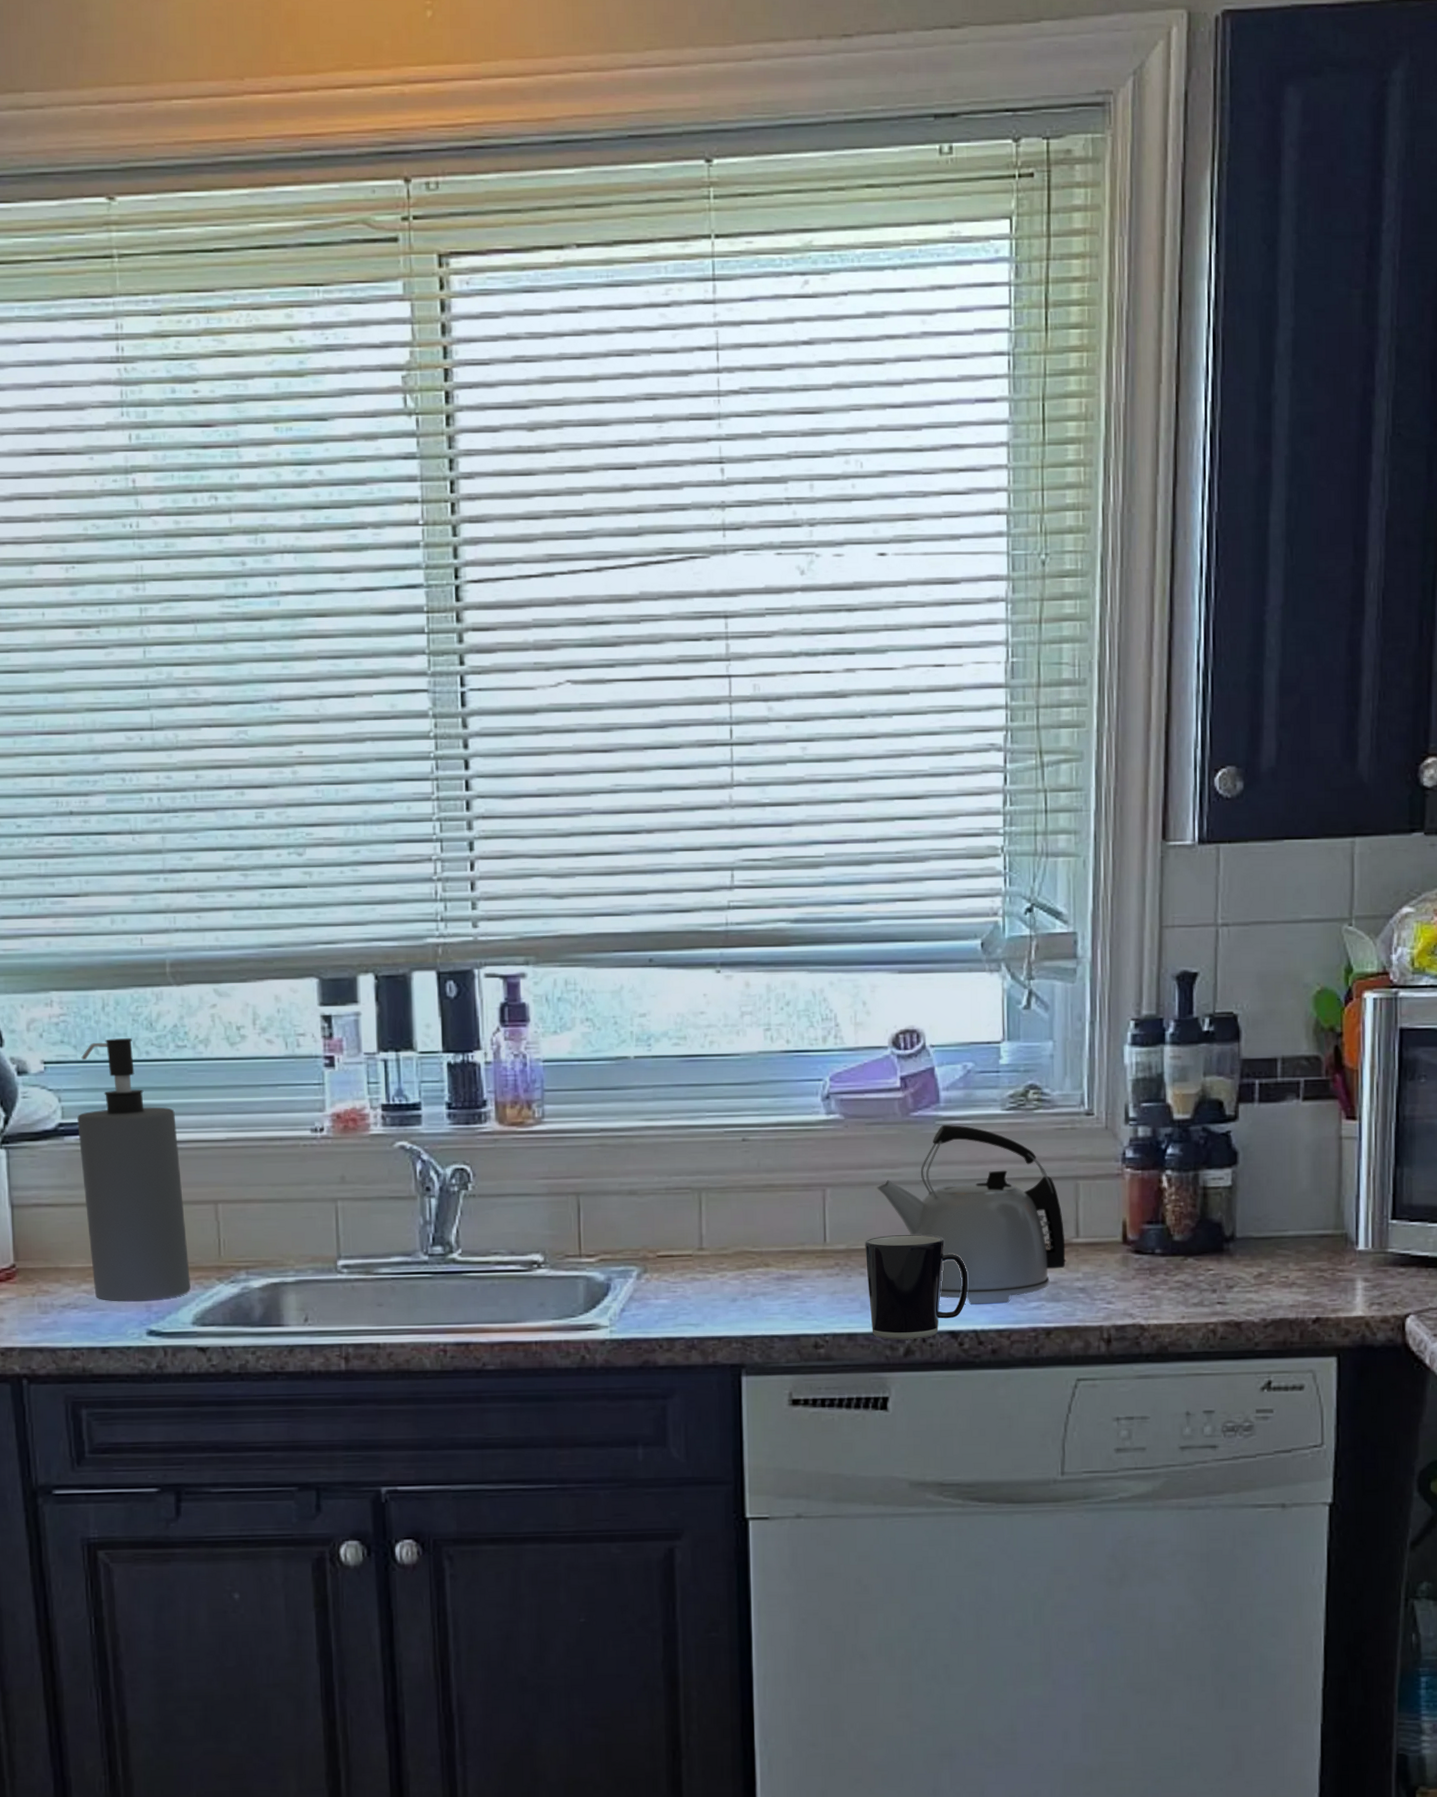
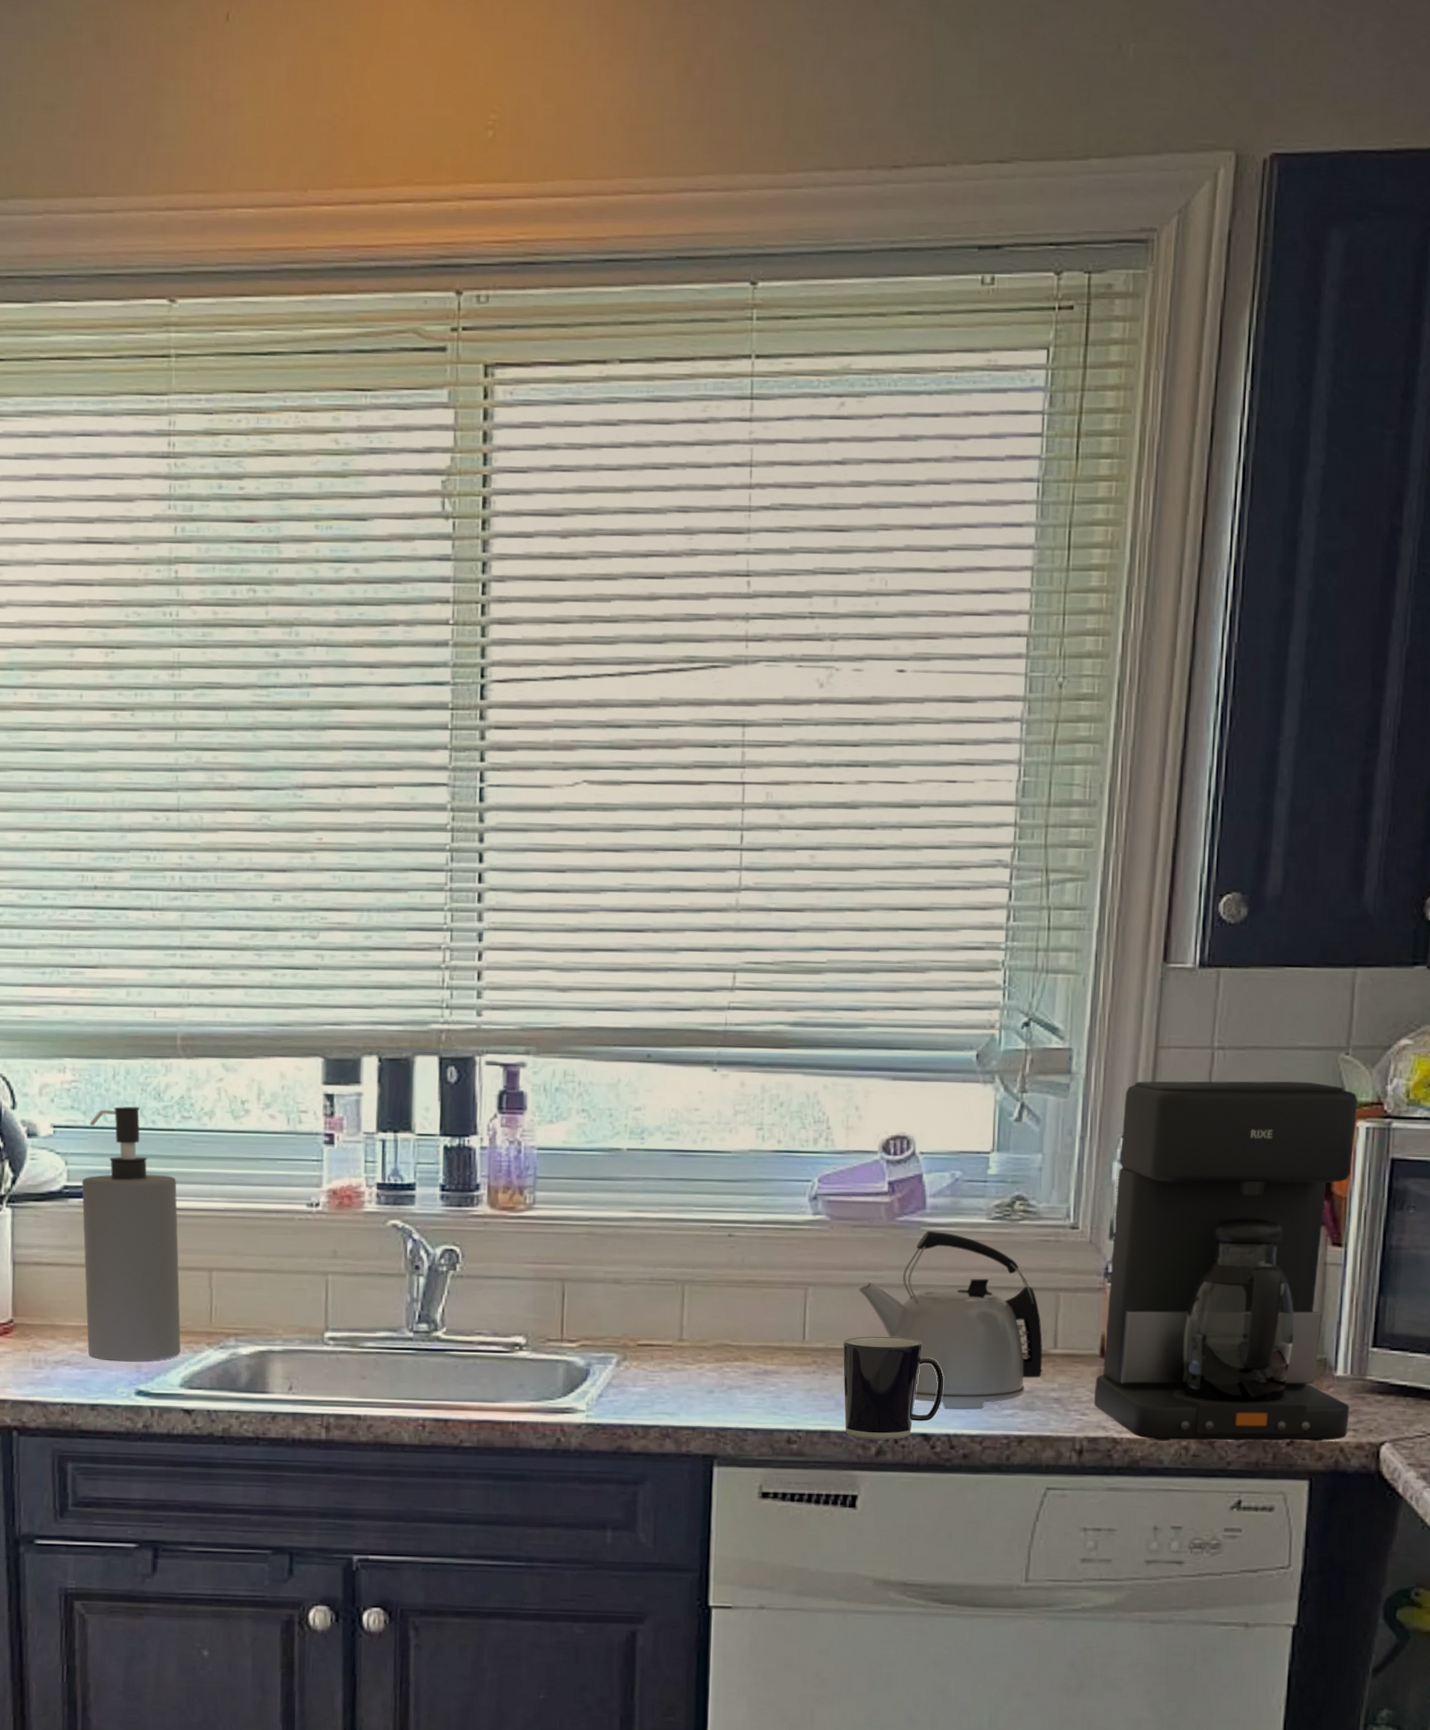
coffee maker: none [1119,954,1373,1325] -> present [1093,1081,1358,1442]

